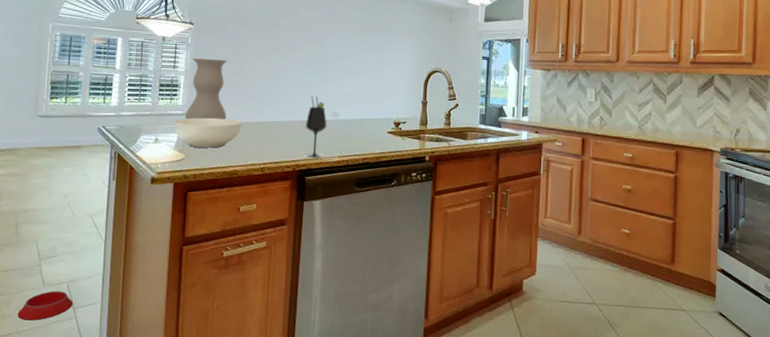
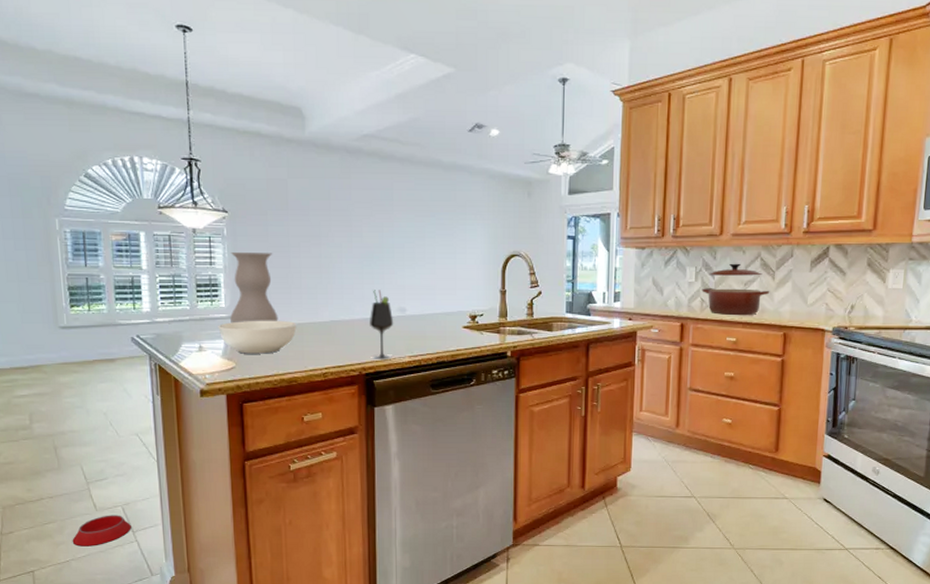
saucepan: none [601,86,662,135] -> present [702,263,770,316]

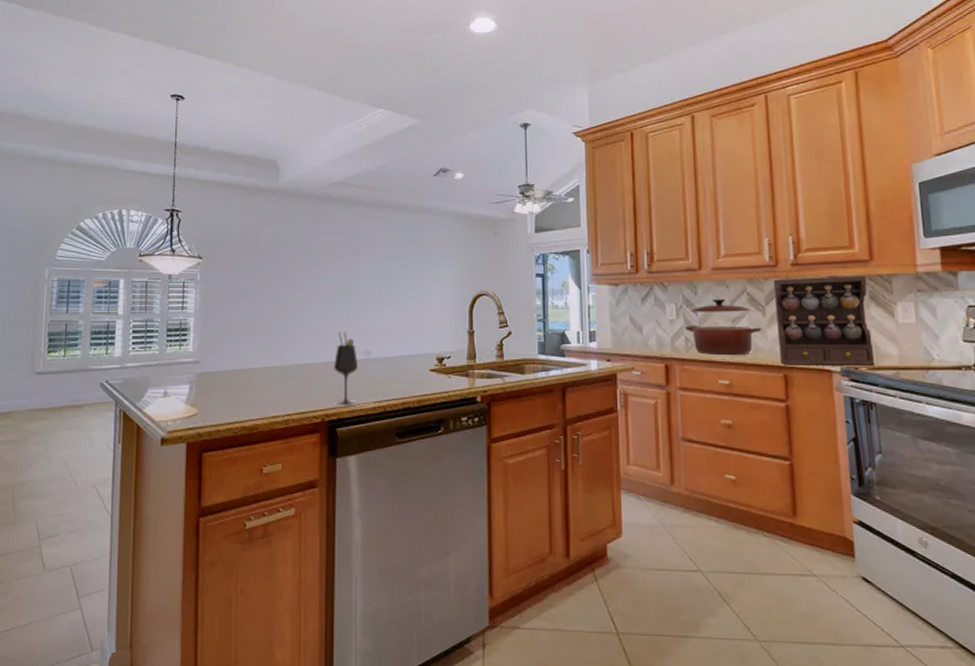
pet bowl: present [72,515,131,547] -> none [16,576,77,613]
bowl: present [218,320,297,354] -> none [184,364,261,400]
vase: present [230,252,279,324] -> none [197,297,244,368]
spice rack: none [782,244,868,327] -> present [773,275,874,367]

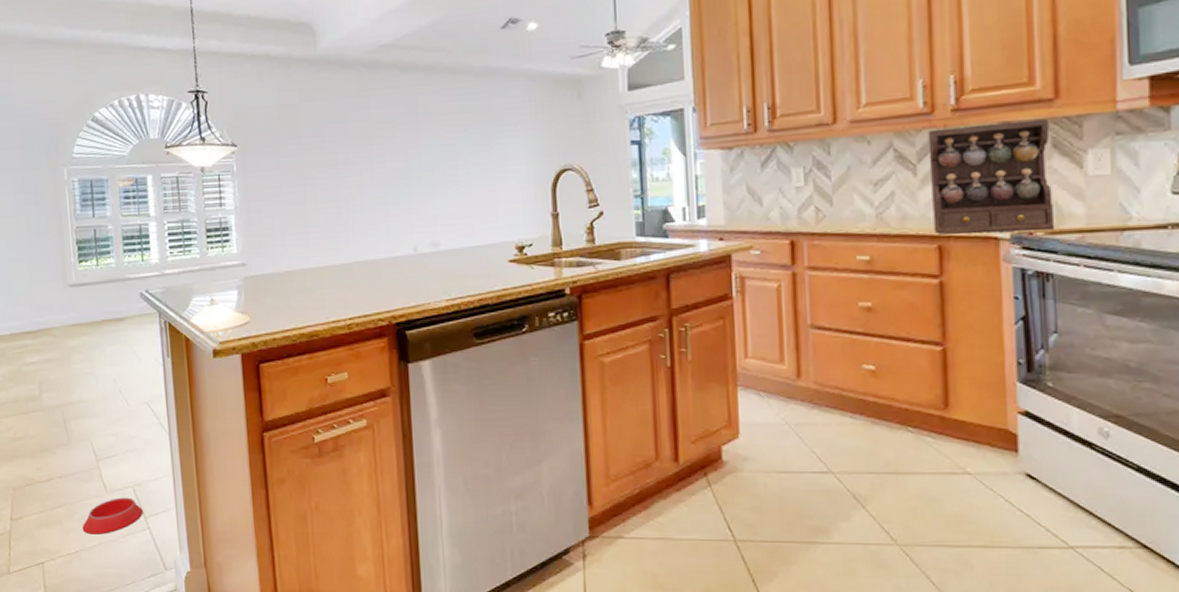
pet bowl: none [16,576,77,613] -> present [82,497,143,535]
wine glass: present [333,332,359,407] -> none [397,222,426,307]
saucepan: present [685,298,762,356] -> none [815,157,912,227]

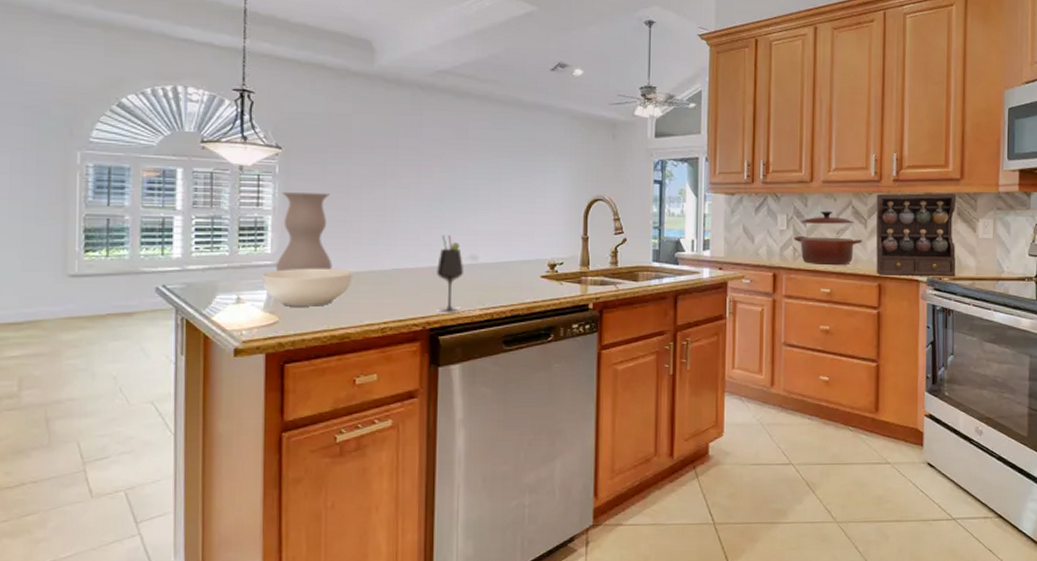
pet bowl: present [82,497,143,535] -> none [56,502,134,544]
bowl: none [230,264,316,306] -> present [261,268,353,307]
vase: none [240,188,295,271] -> present [276,192,333,272]
wine glass: none [397,222,426,307] -> present [436,235,464,314]
saucepan: none [815,157,912,227] -> present [794,211,863,266]

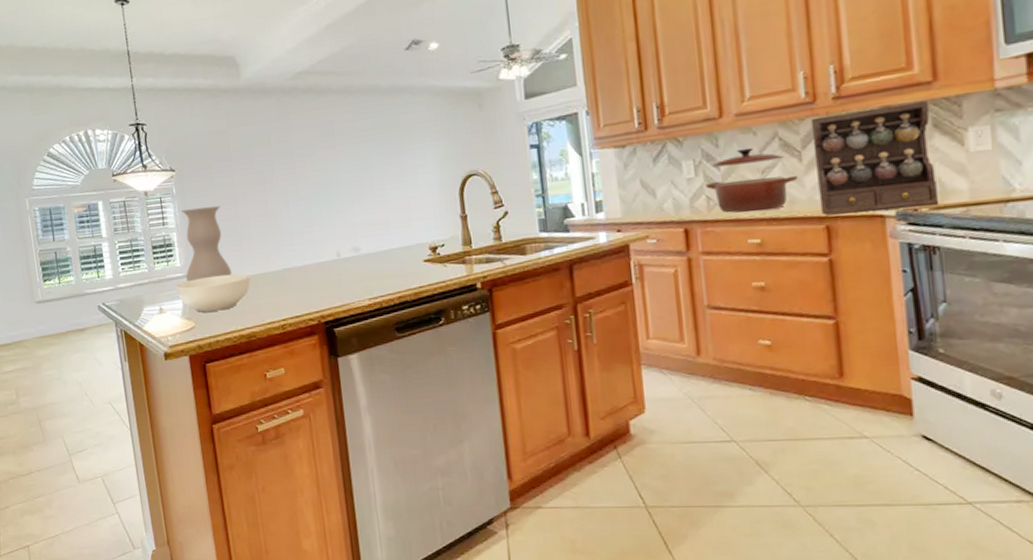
wine glass: present [436,235,464,314] -> none [322,231,351,307]

